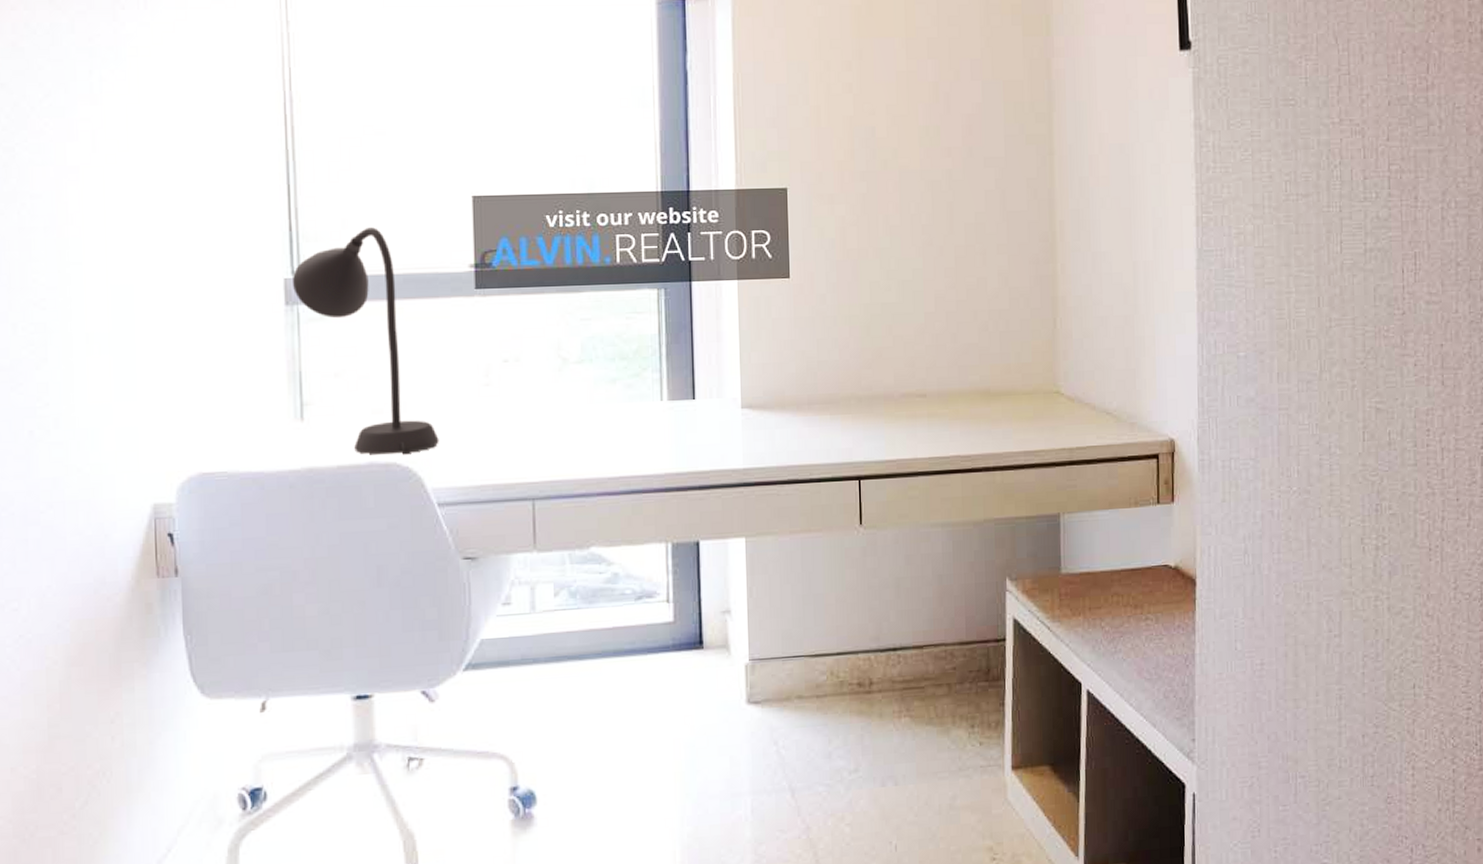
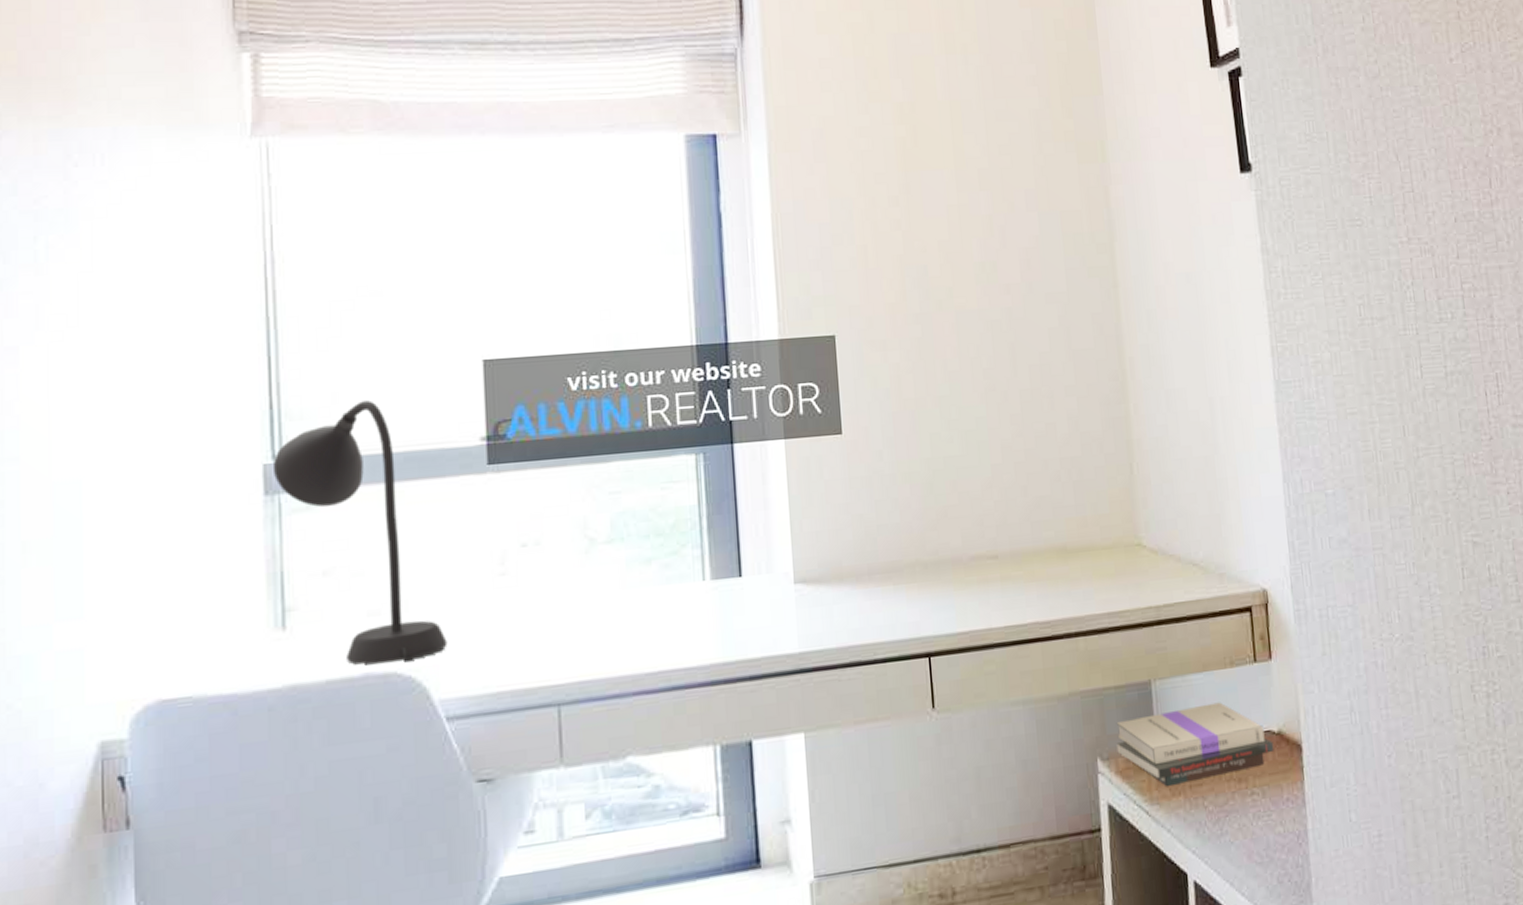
books: none [1024,537,1170,607] -> present [1116,702,1274,786]

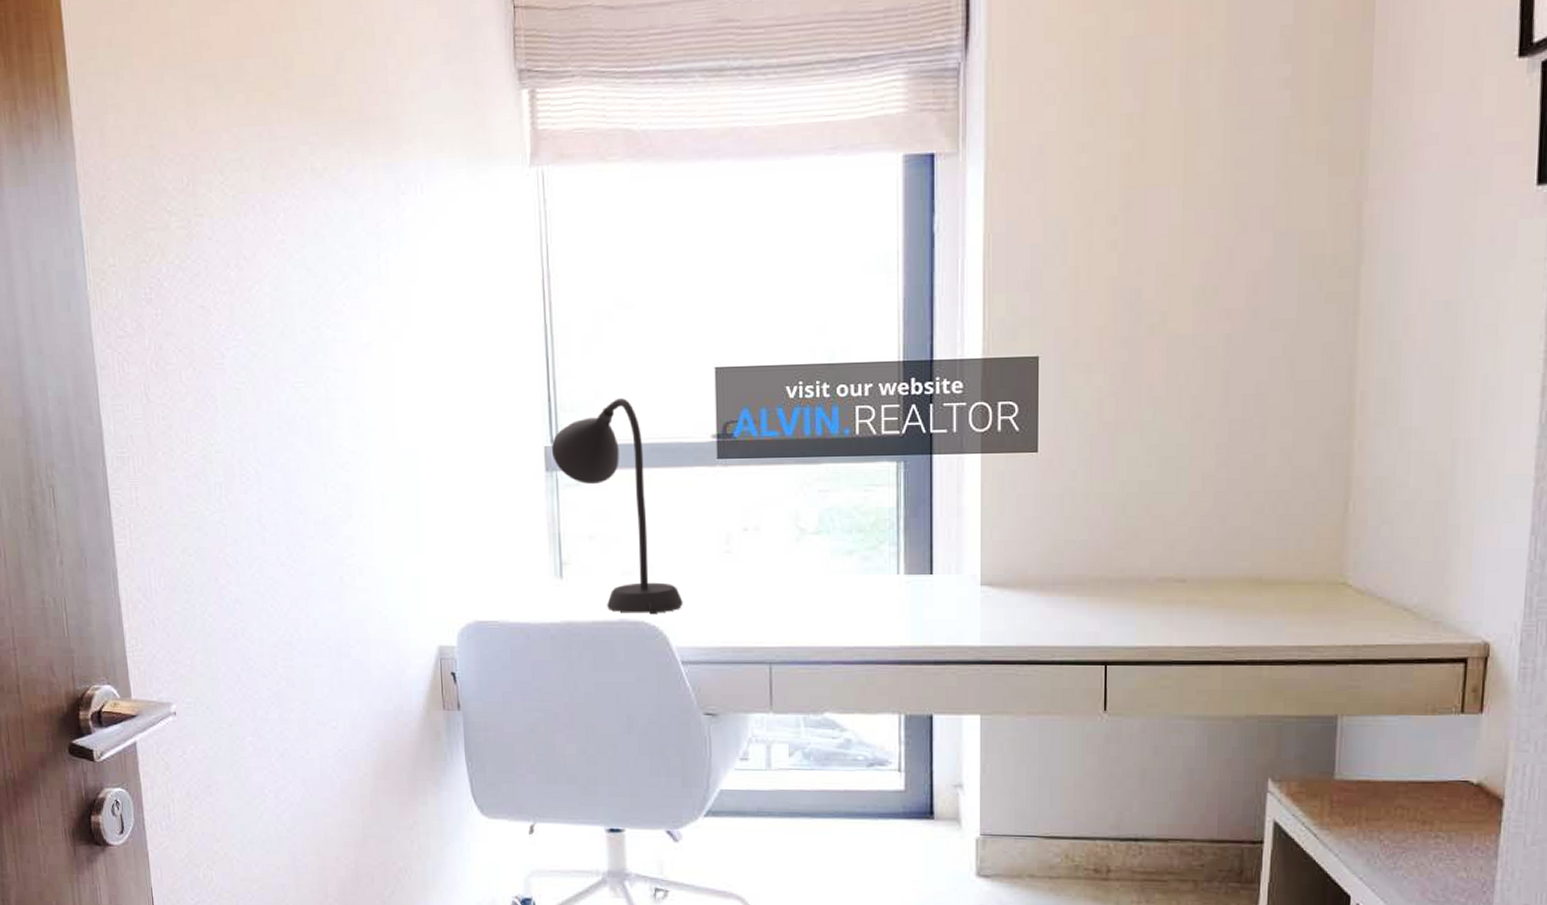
books: present [1116,702,1274,786] -> none [1290,746,1470,815]

